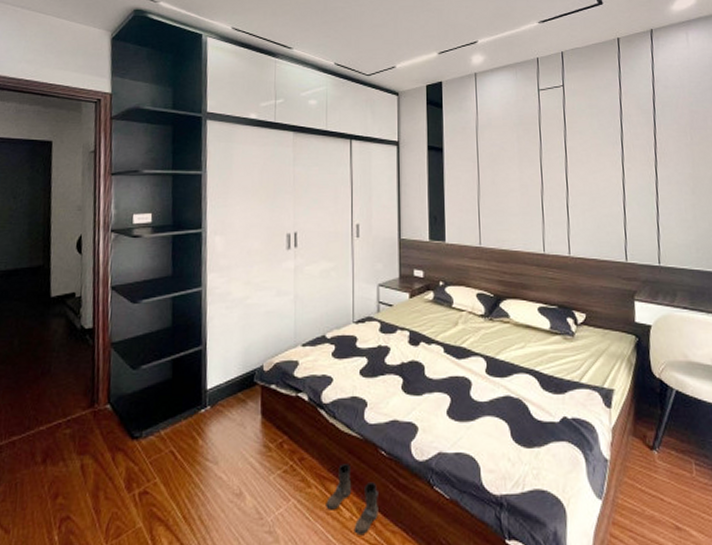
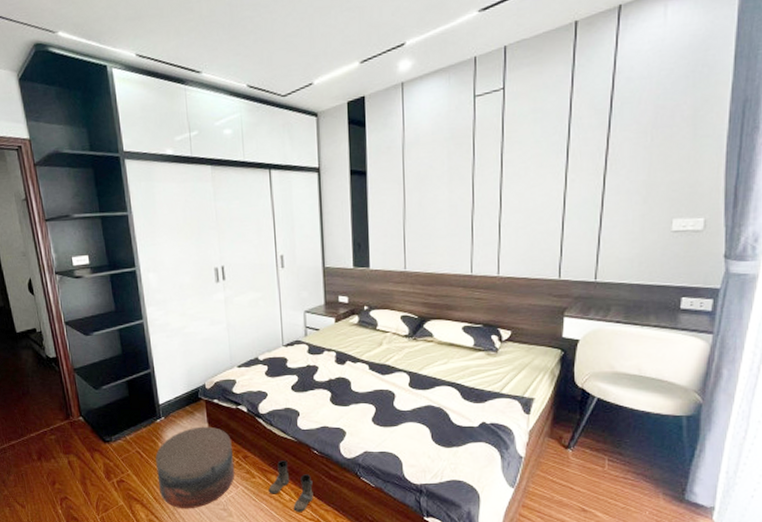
stool: none [191,419,288,533] -> present [155,426,235,509]

